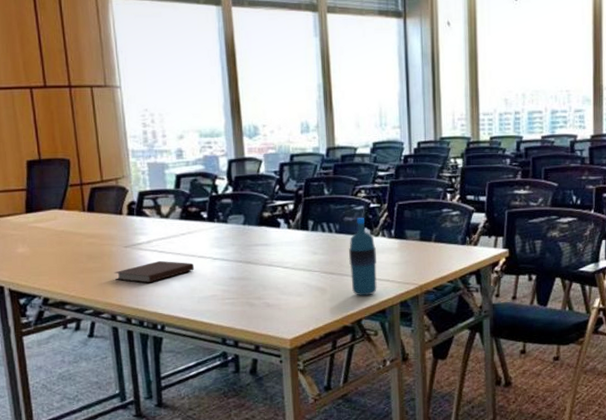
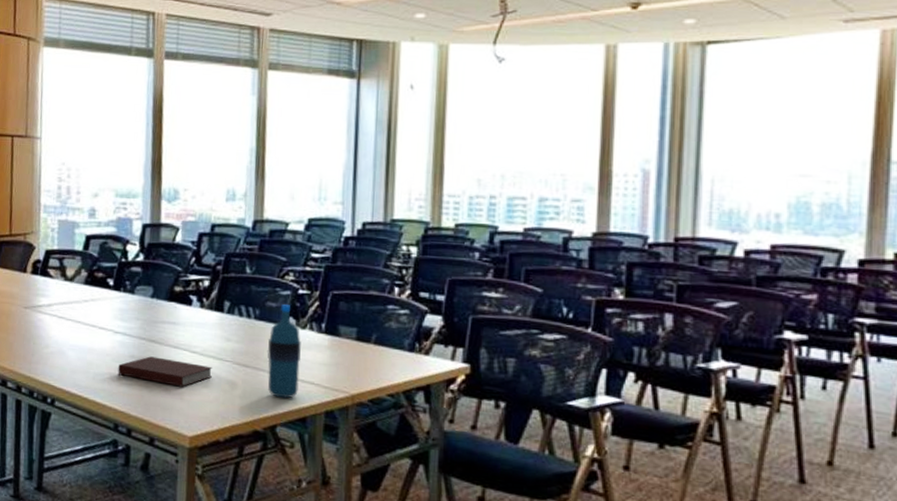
notebook: present [114,260,194,283] -> none [10,326,93,350]
notebook: none [220,276,304,299] -> present [118,356,212,387]

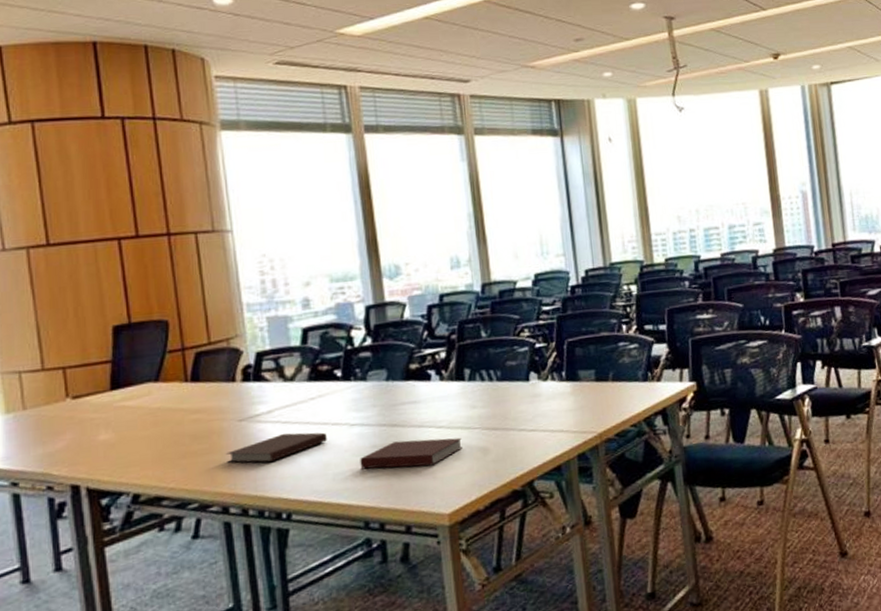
notebook: none [10,326,93,350] -> present [225,432,327,464]
water bottle: present [267,304,301,399] -> none [513,360,550,453]

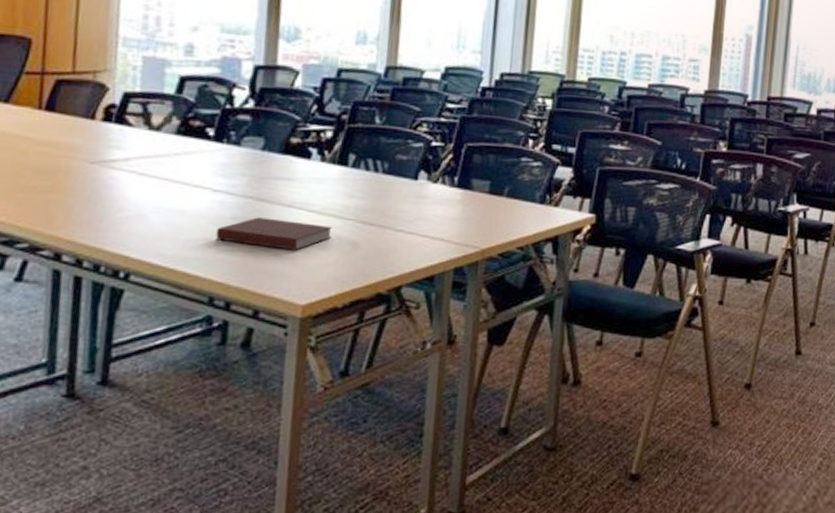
notebook: present [225,432,327,464] -> none [68,185,185,215]

